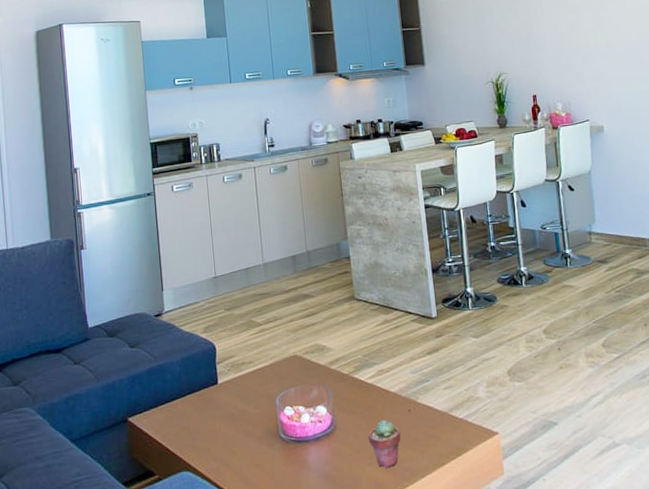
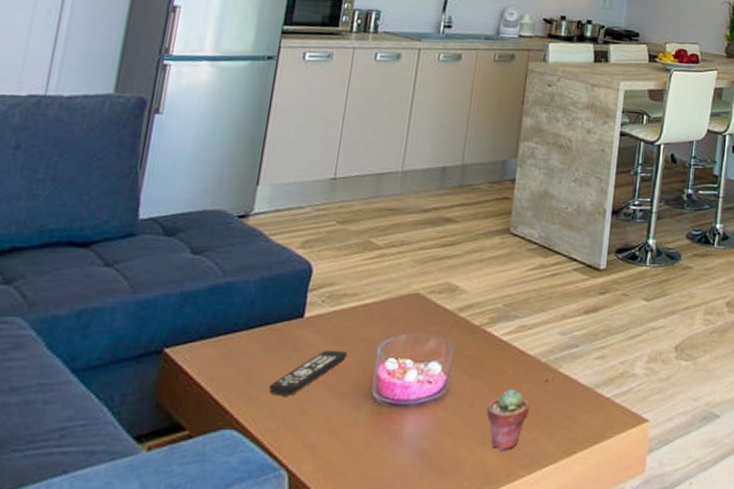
remote control: none [206,405,255,444] -> present [269,350,347,396]

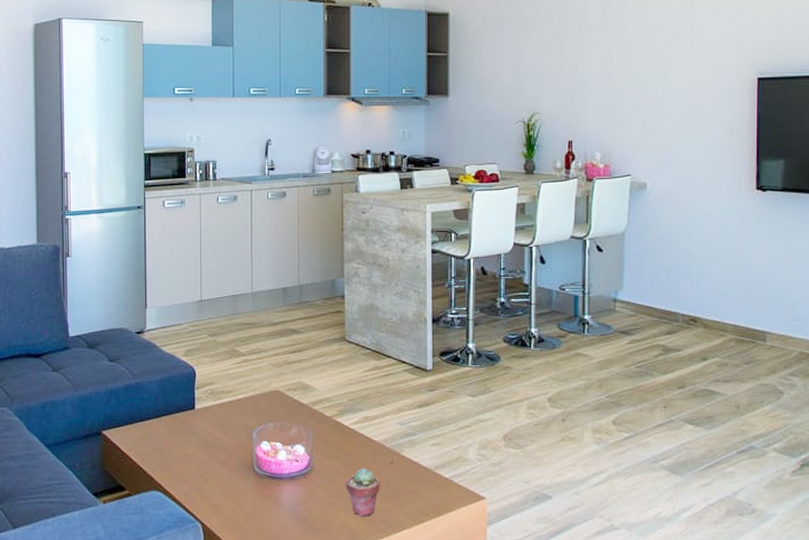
remote control: present [269,350,347,396] -> none [179,434,231,468]

